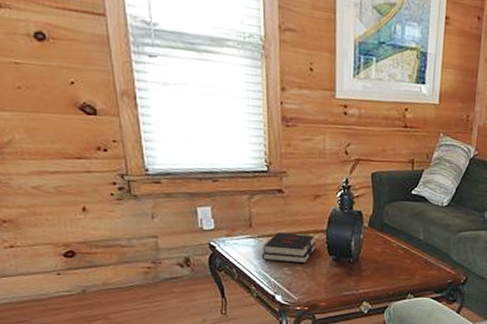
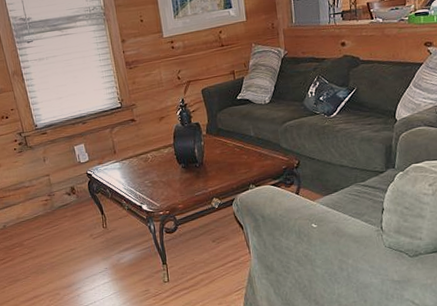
hardback book: present [261,232,316,264] -> none [126,150,168,178]

